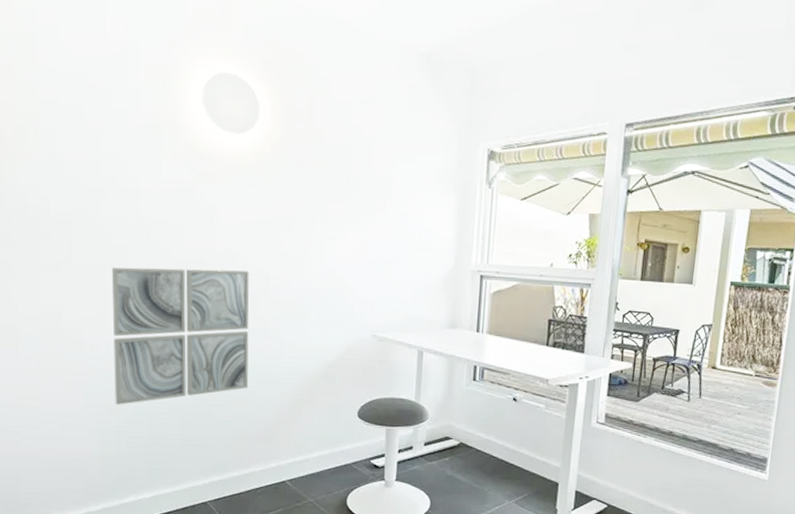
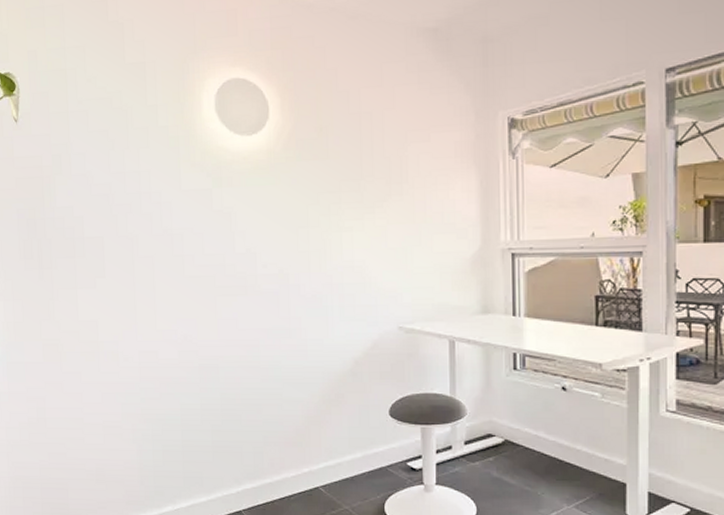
wall art: present [111,267,250,405] -> none [140,270,276,413]

